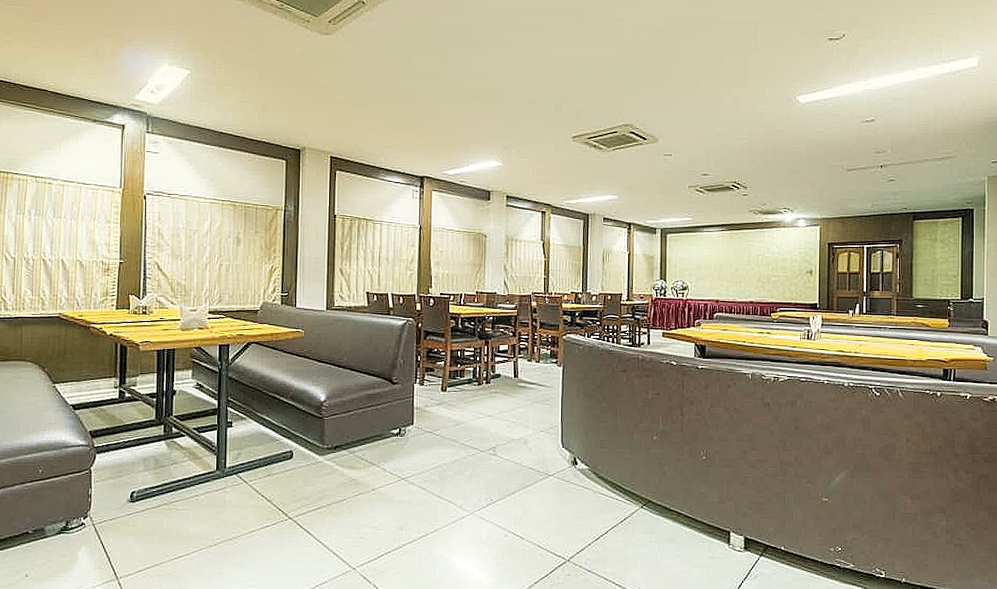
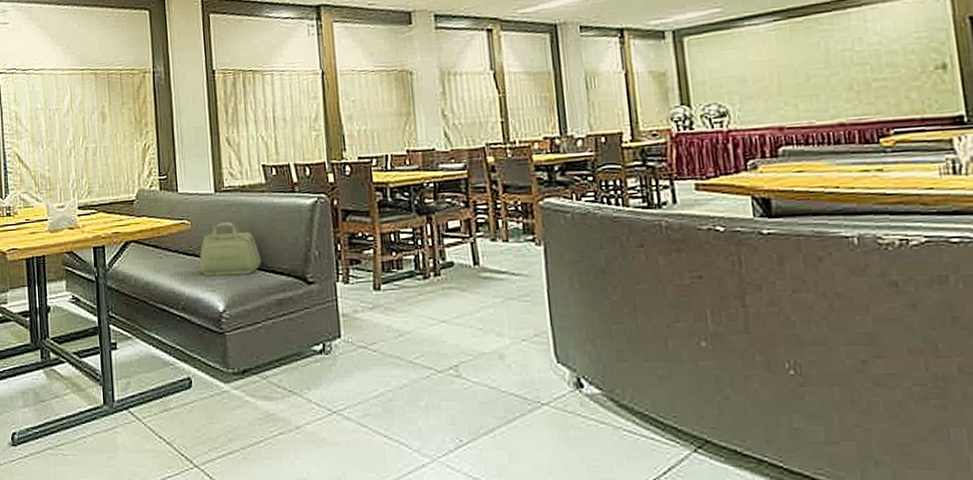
handbag: none [308,333,359,374] -> present [199,221,262,276]

